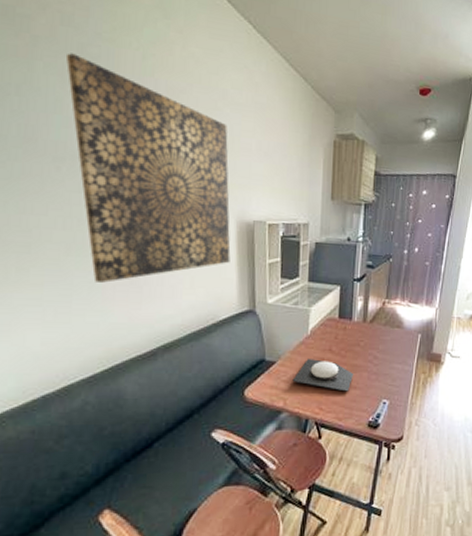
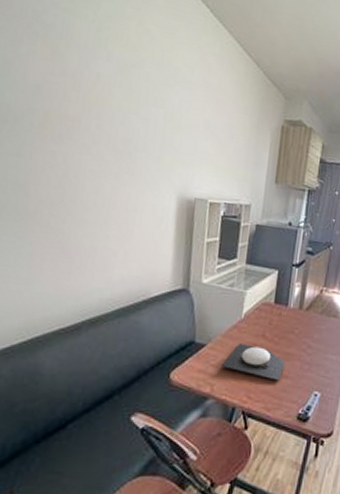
wall art: present [66,53,231,283] -> none [19,18,177,250]

